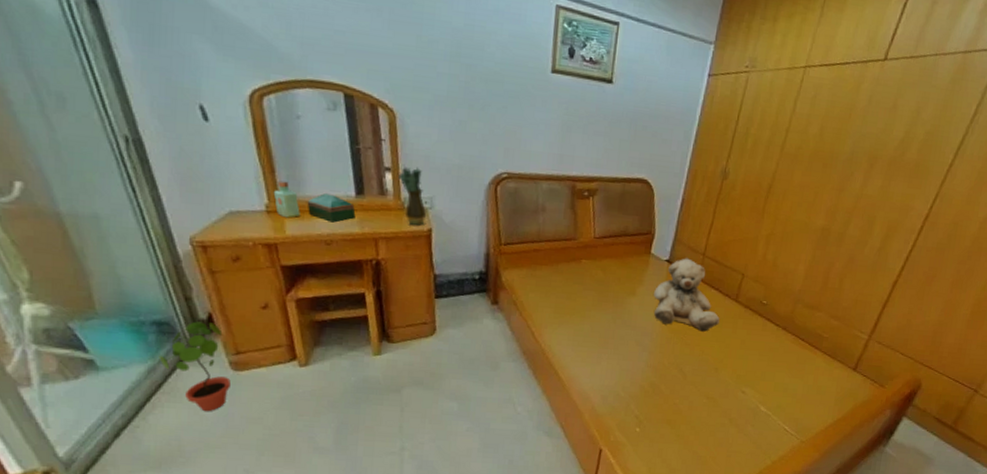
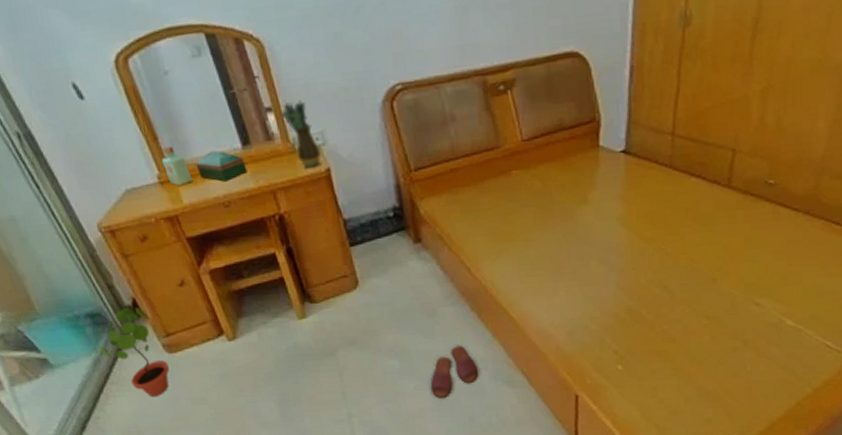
slippers: none [480,396,526,442] -> present [430,345,480,400]
teddy bear: present [653,258,720,332] -> none [611,143,709,235]

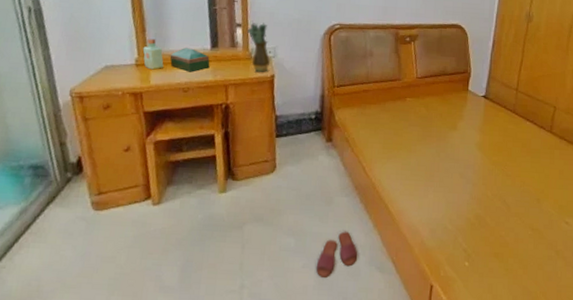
potted plant: present [99,308,170,397] -> none [31,165,91,252]

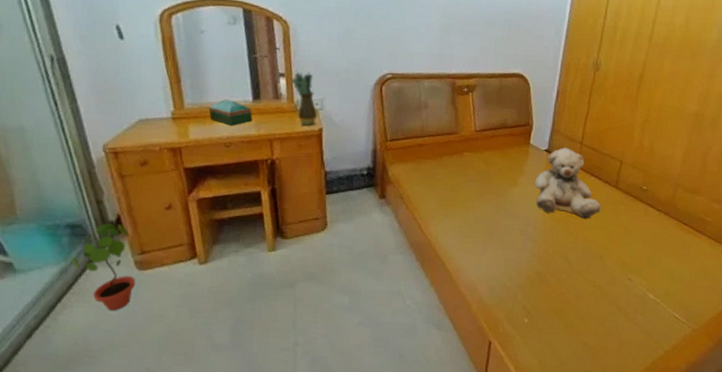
potted plant: none [31,165,91,252] -> present [71,223,135,311]
perfume: present [143,38,164,70] -> none [179,89,203,124]
slippers: present [316,231,358,279] -> none [371,289,415,336]
teddy bear: none [472,93,537,163] -> present [534,147,601,219]

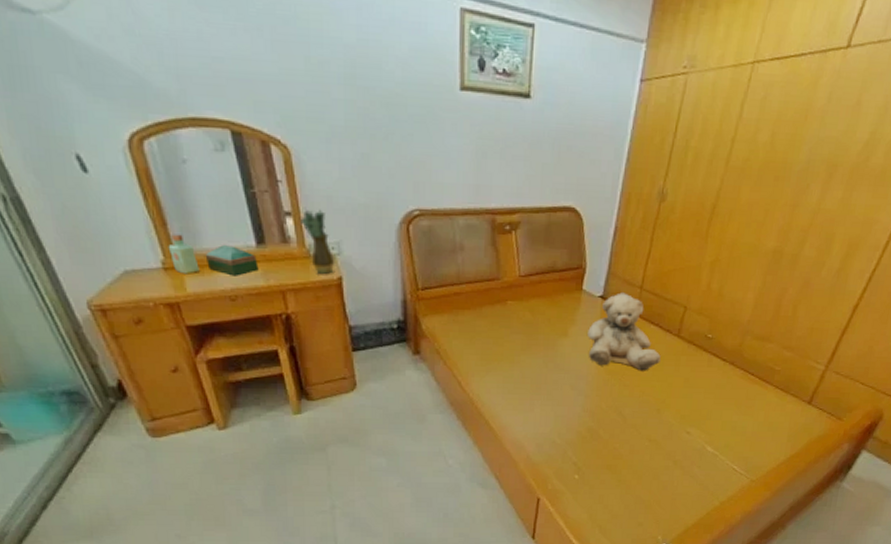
potted plant: present [71,223,135,311] -> none [73,389,151,480]
perfume: none [179,89,203,124] -> present [168,234,200,274]

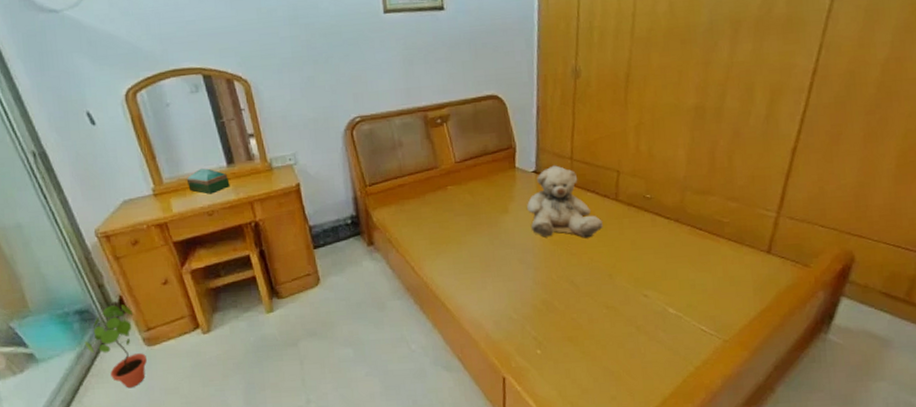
potted plant: none [73,389,151,480] -> present [84,304,147,389]
perfume: present [168,234,200,274] -> none [157,164,183,198]
vase: present [300,208,335,275] -> none [261,128,293,184]

